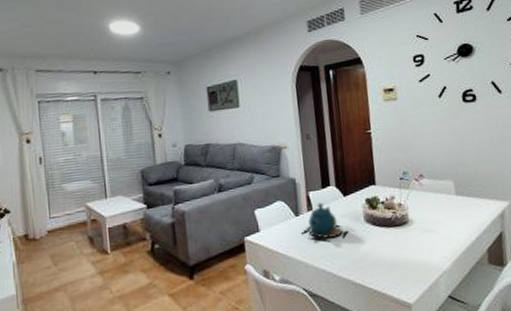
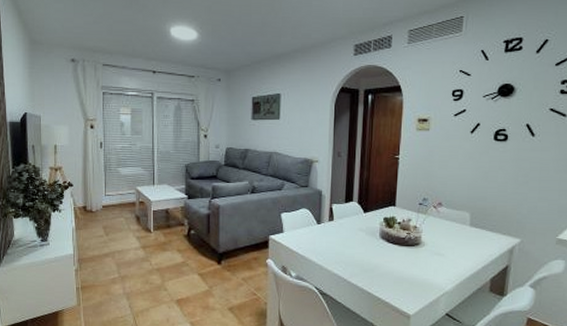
teapot: present [301,202,349,241] -> none [321,215,364,249]

